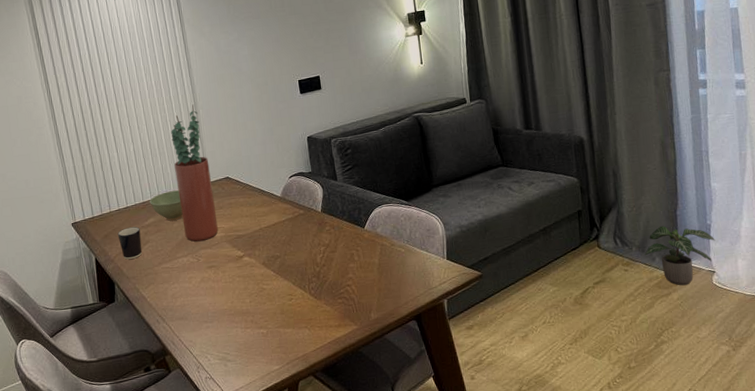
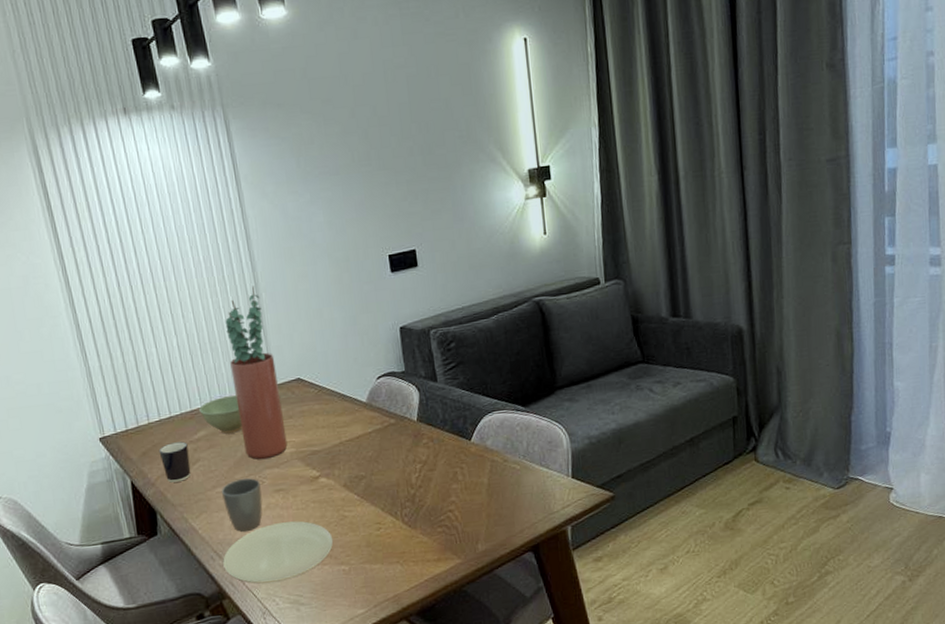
cup: none [165,257,199,300] -> present [221,478,263,532]
plate: none [166,292,254,343] -> present [223,521,334,584]
potted plant: present [645,226,715,286] -> none [811,434,895,506]

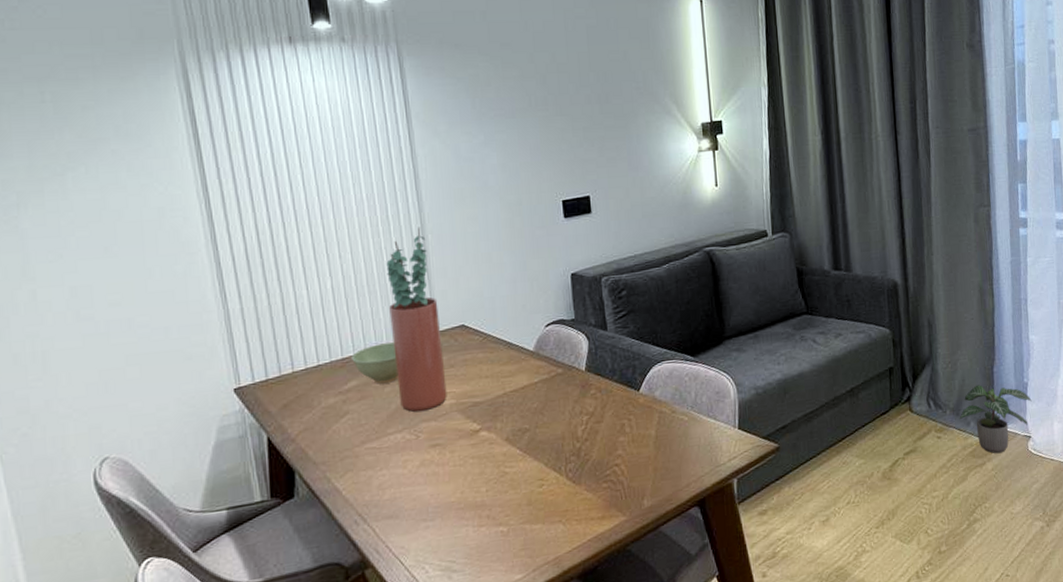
mug: present [158,441,192,483] -> none [302,392,338,438]
cup: present [221,478,263,532] -> none [370,432,417,492]
plate: present [223,521,334,584] -> none [368,478,492,550]
potted plant: none [811,434,895,506] -> present [959,385,1032,454]

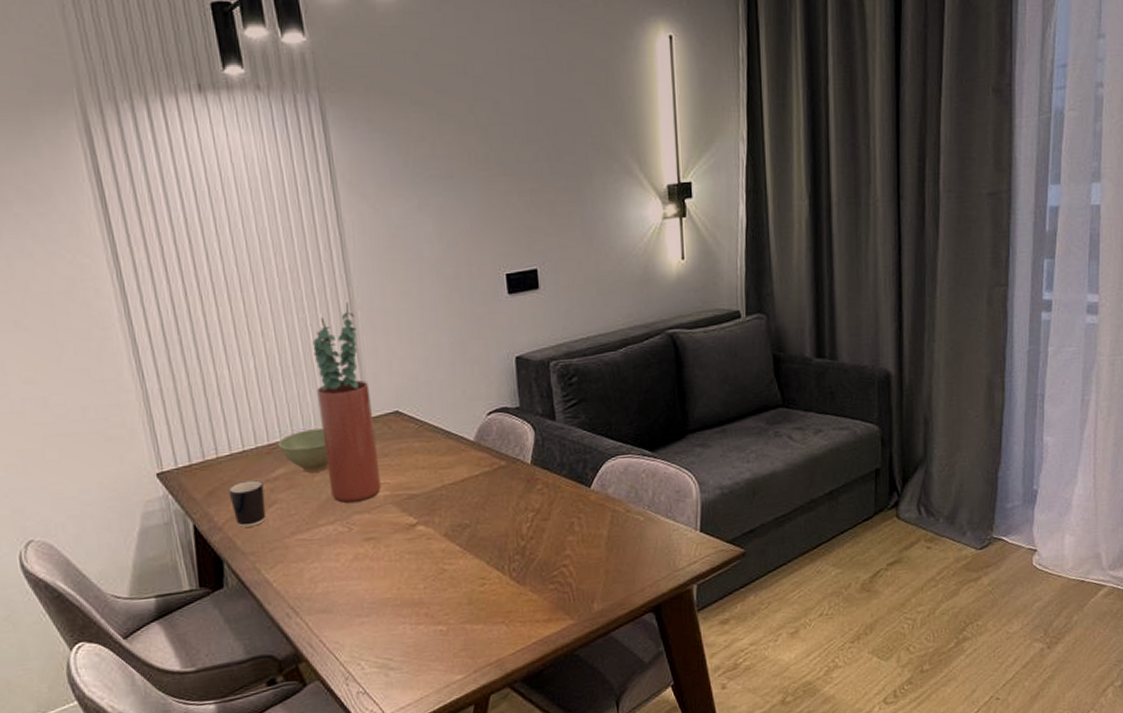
mug: none [302,392,338,438] -> present [228,480,267,527]
potted plant: present [959,385,1032,454] -> none [954,491,1041,568]

